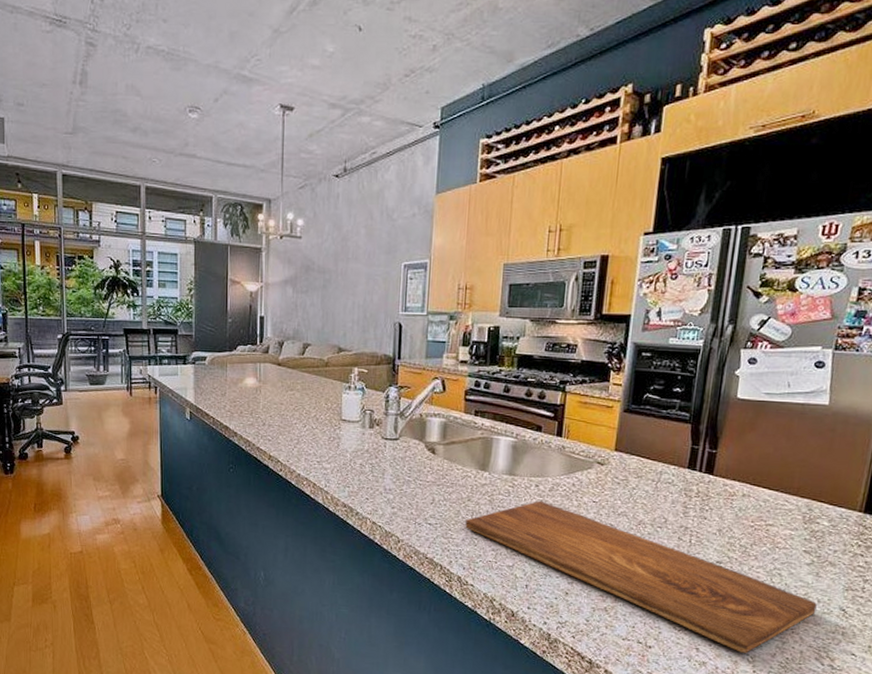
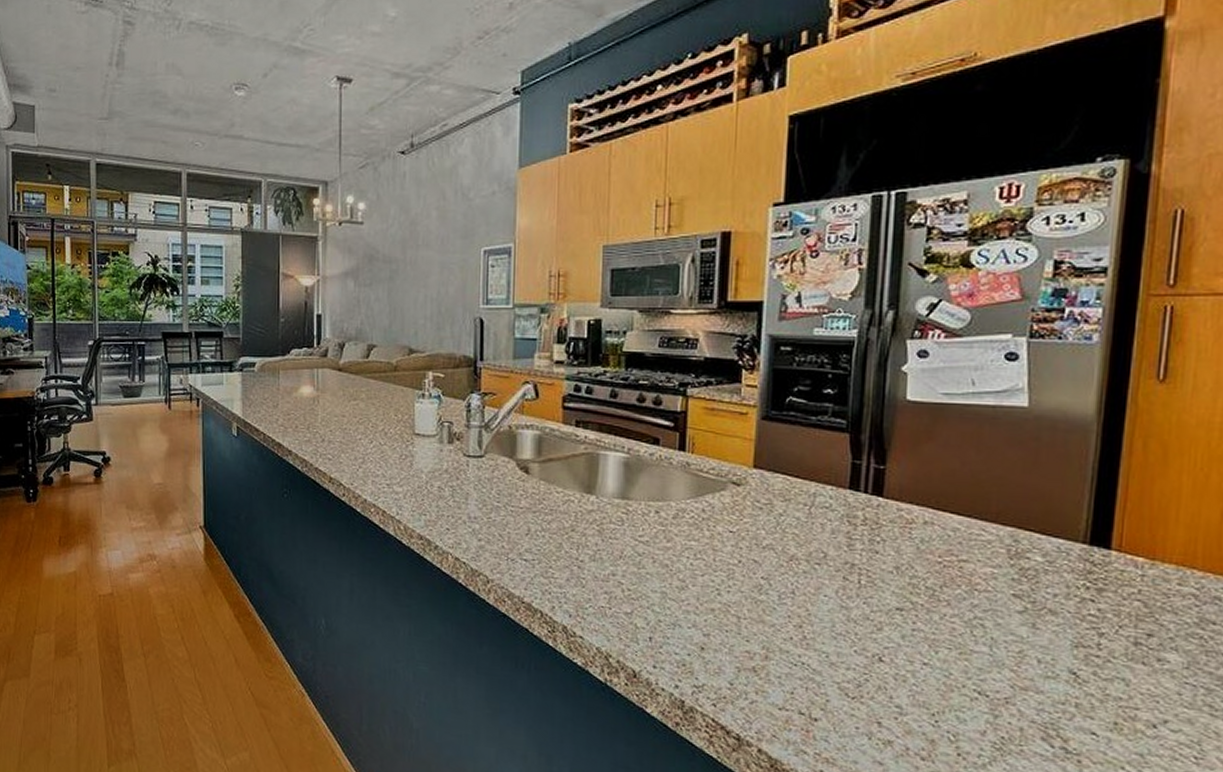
cutting board: present [465,500,817,653] -> none [569,530,1037,730]

